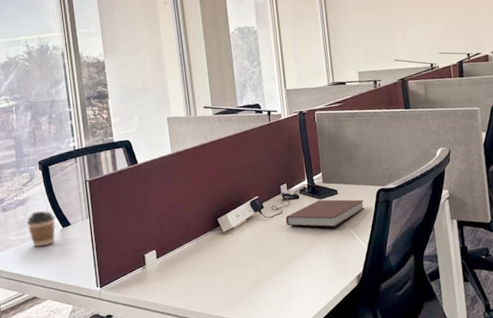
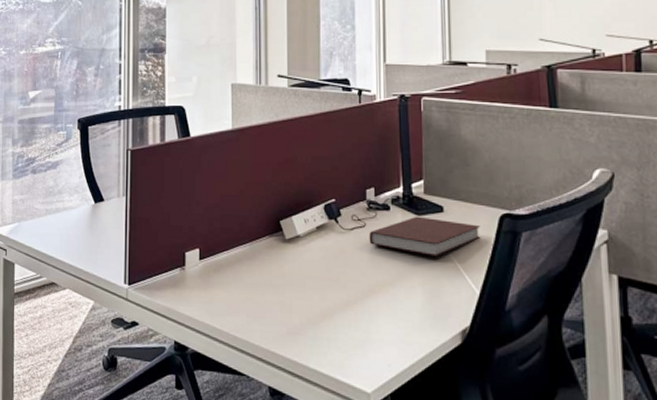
coffee cup: present [26,210,56,247] -> none [56,178,88,222]

